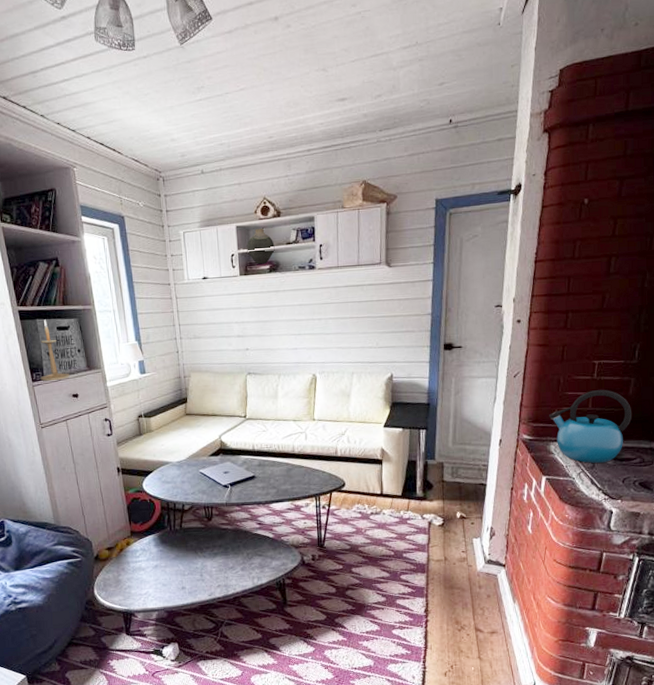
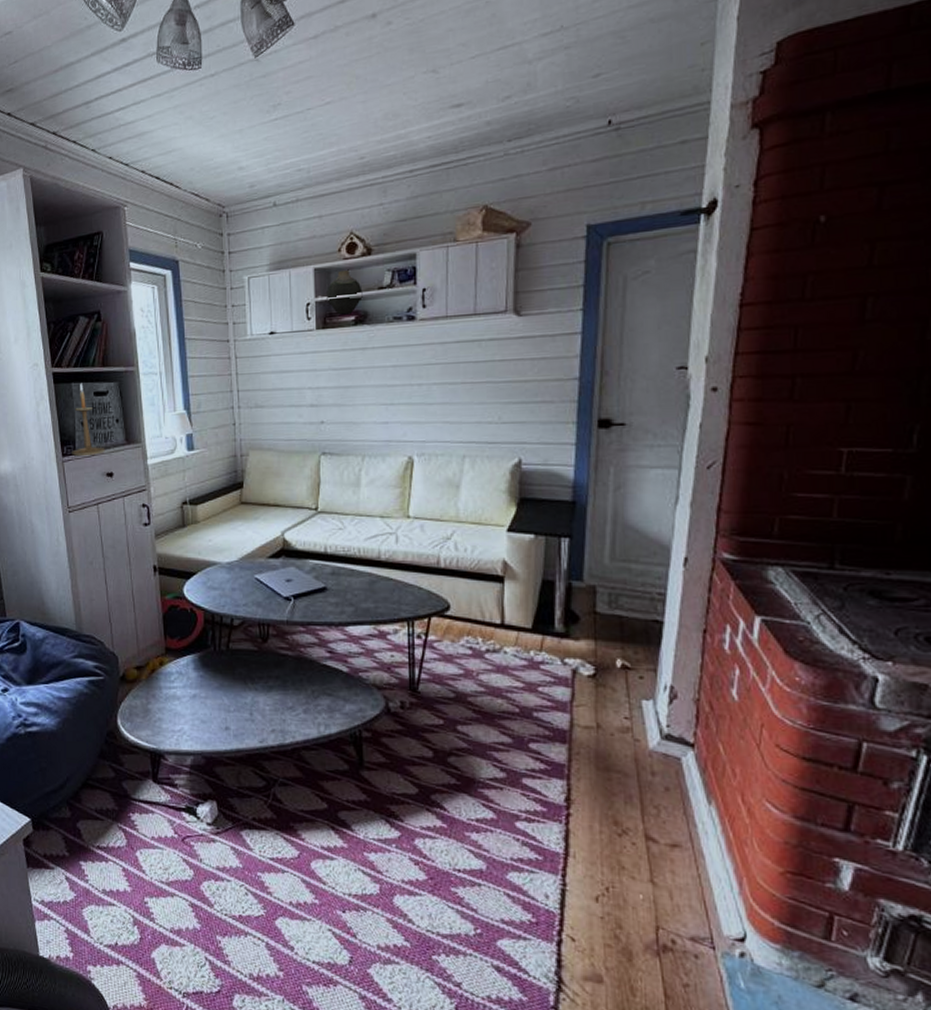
kettle: present [549,389,632,464] -> none [765,490,910,603]

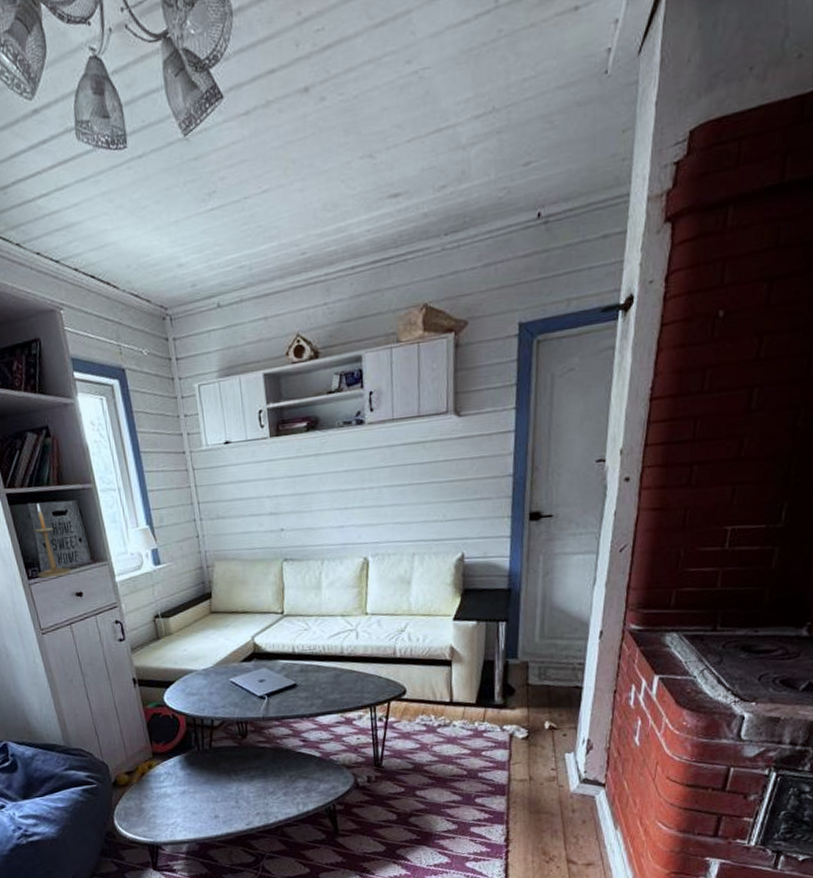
vase: present [326,271,363,316] -> none [277,375,313,423]

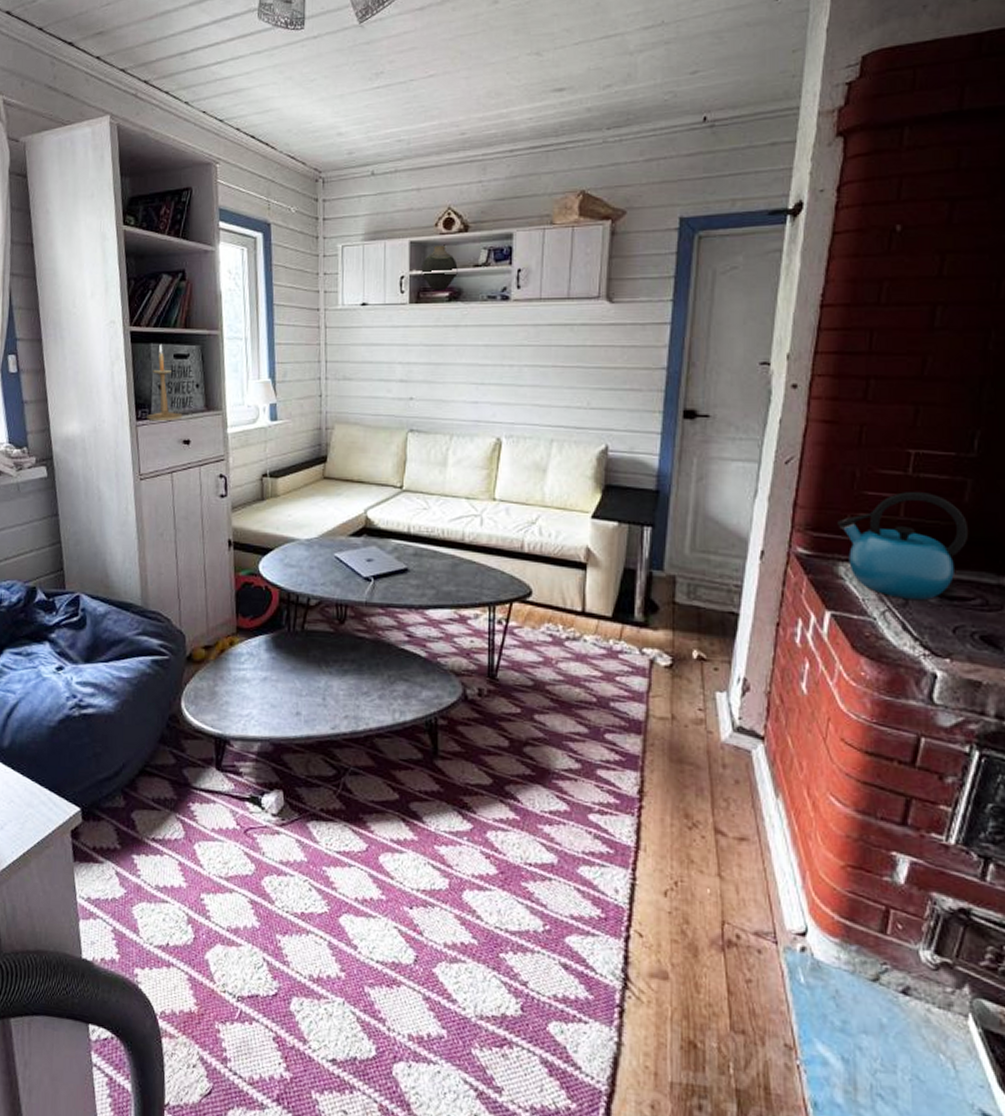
vase: none [277,375,313,423] -> present [421,246,458,292]
kettle: none [665,562,775,658] -> present [837,491,969,601]

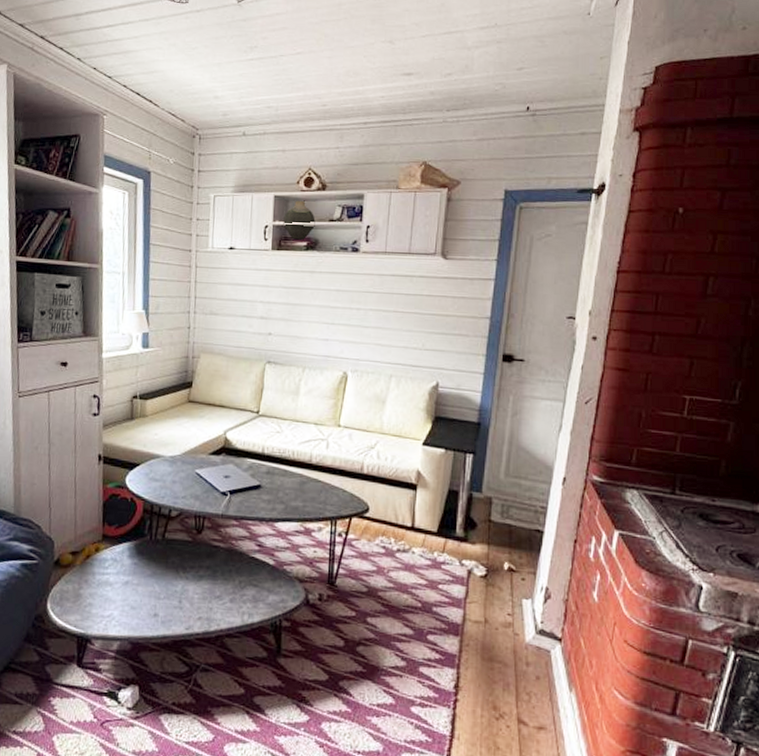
candlestick: present [145,344,183,420] -> none [27,274,62,344]
kettle: present [837,491,969,601] -> none [626,430,731,524]

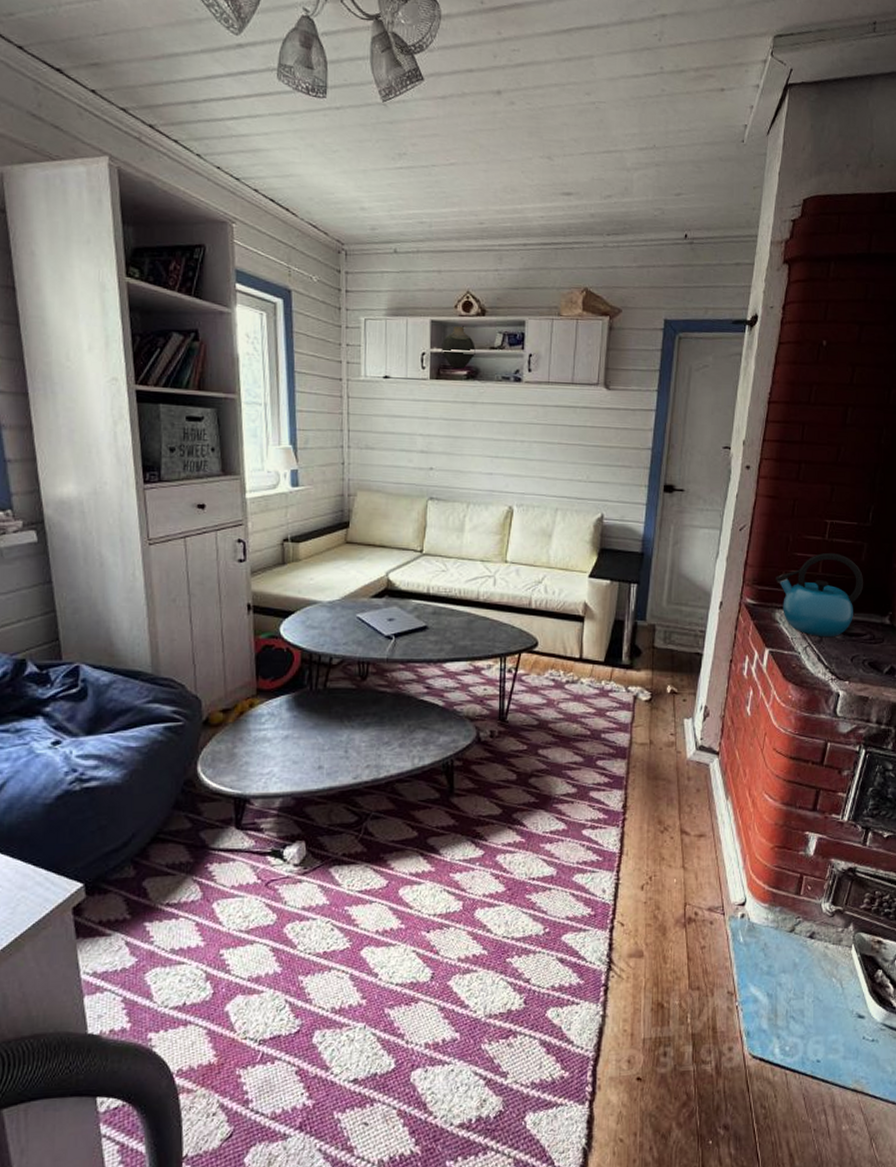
kettle: none [626,430,731,524] -> present [776,552,864,638]

